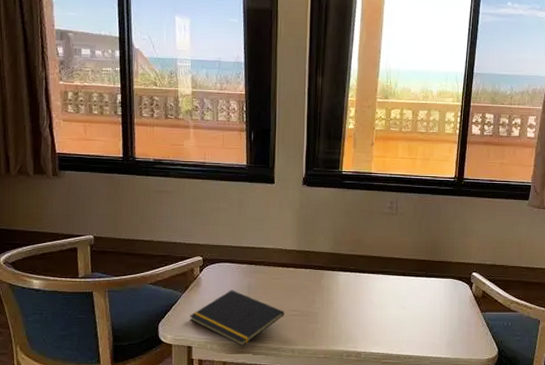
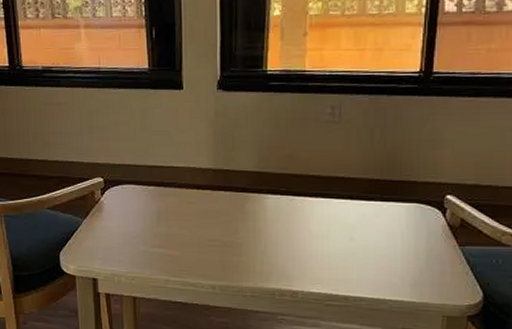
notepad: present [190,290,284,346] -> none [93,216,202,280]

